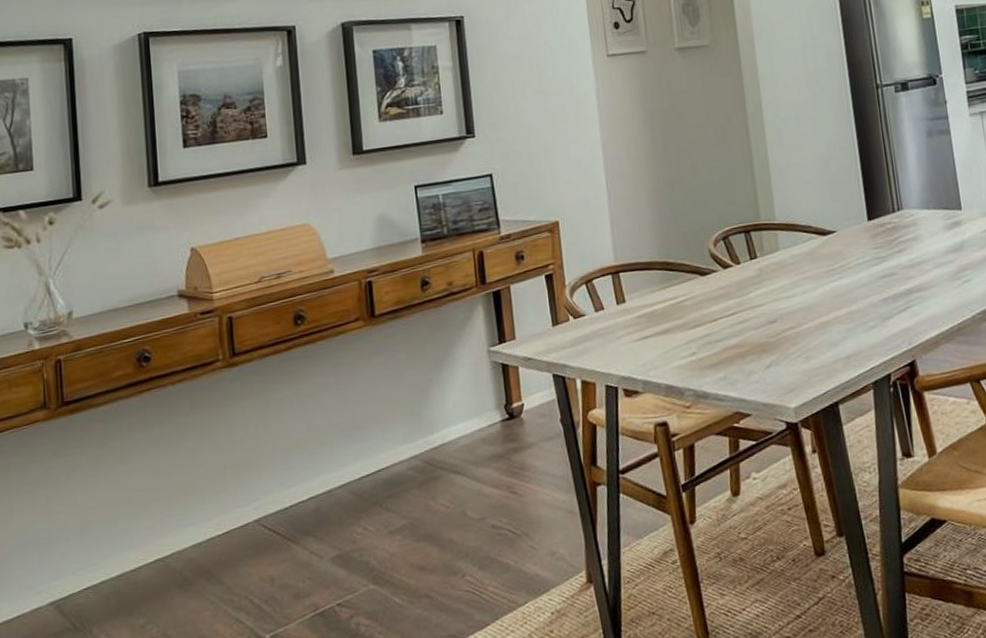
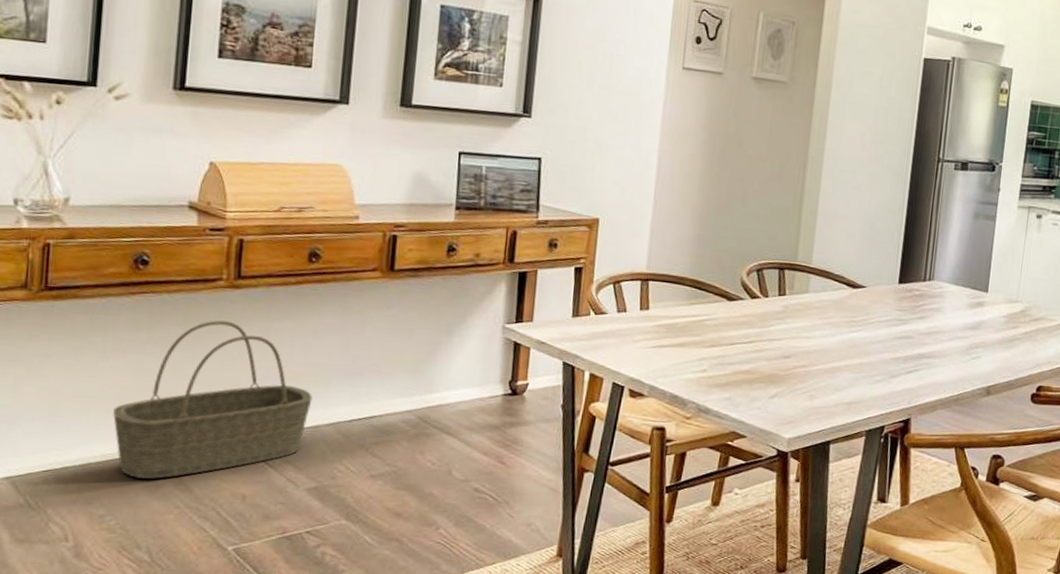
basket: none [139,400,321,580] -> present [113,320,313,479]

